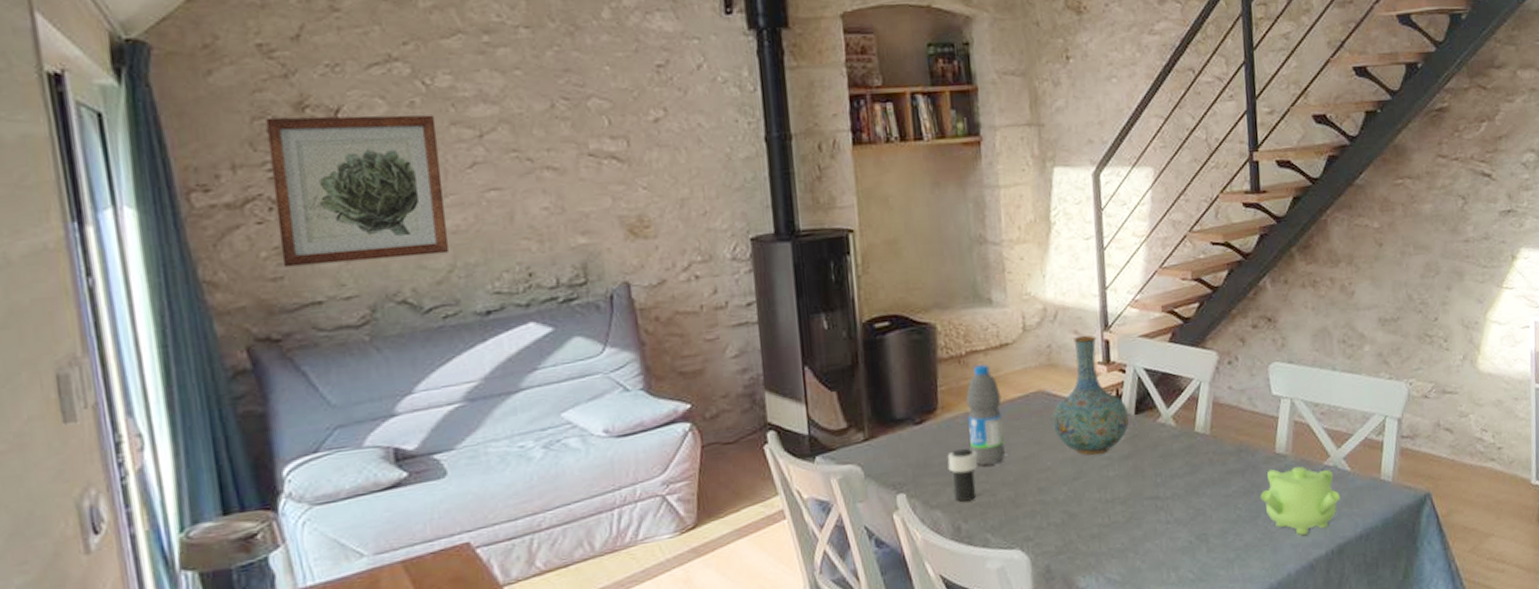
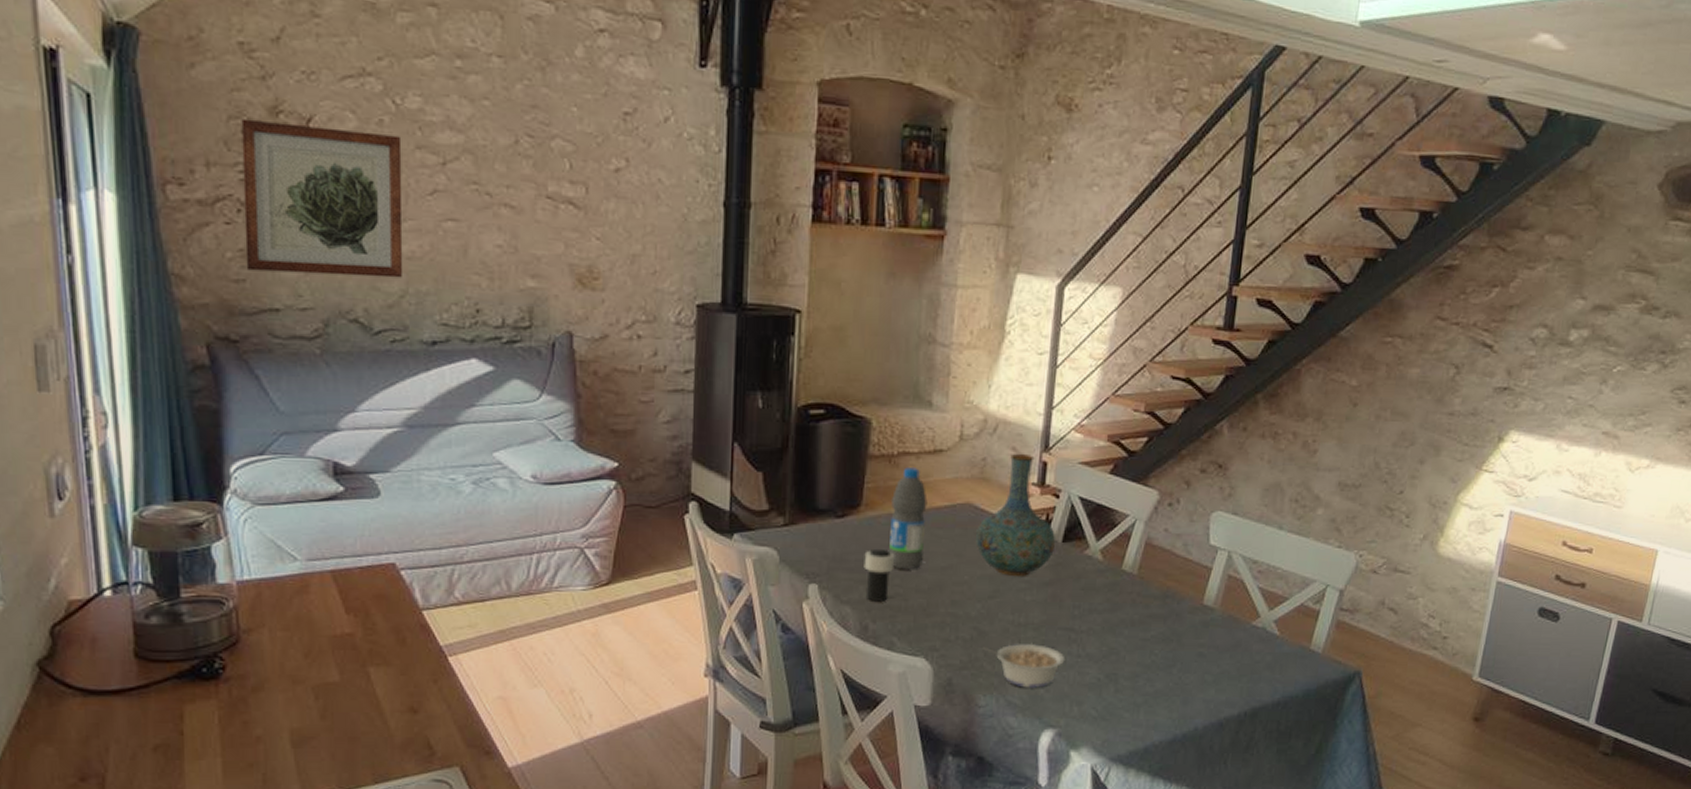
legume: none [1075,517,1156,563] -> present [983,643,1066,689]
teapot: present [1260,466,1340,535] -> none [1179,621,1264,691]

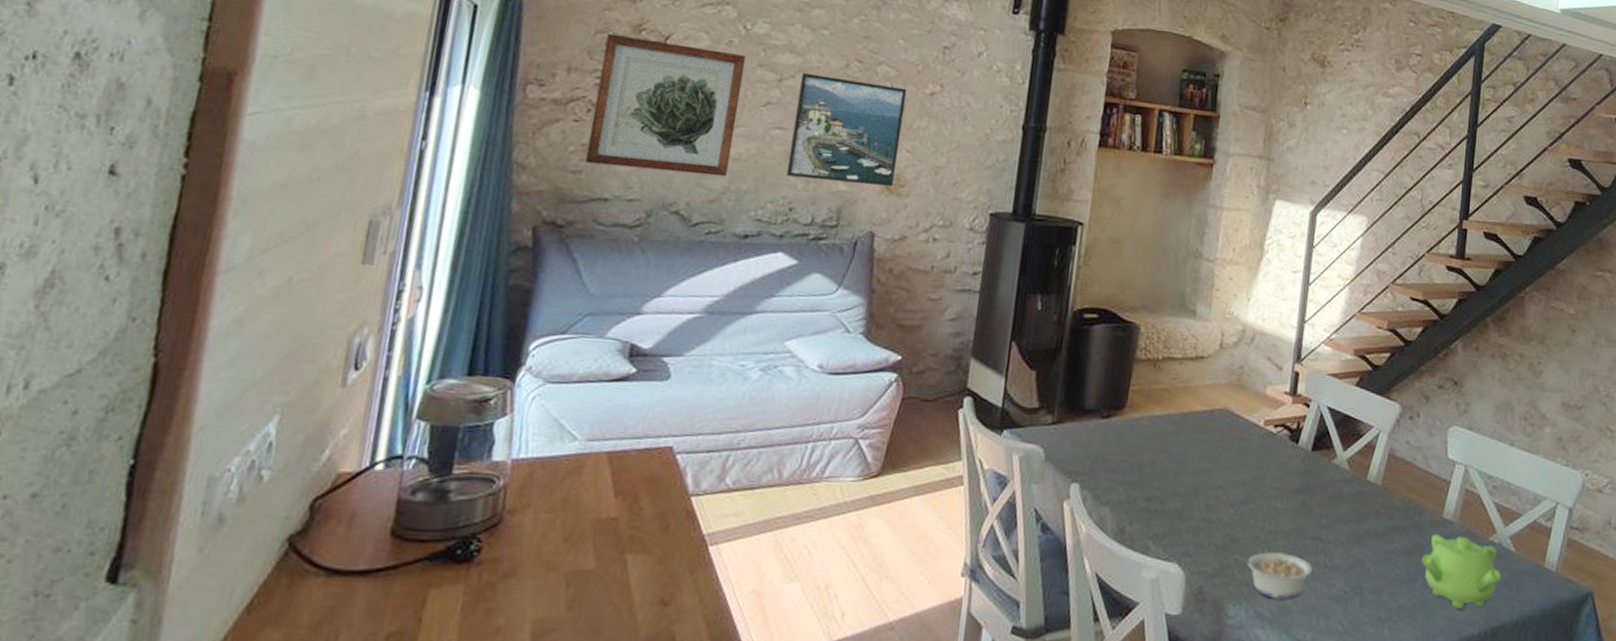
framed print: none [466,152,588,281] -> present [786,72,907,187]
cup: present [864,548,895,601] -> none [1124,450,1155,504]
water bottle: present [888,467,928,570] -> none [1148,372,1188,473]
vase: present [976,453,1056,576] -> none [1231,362,1306,483]
teapot: none [1179,621,1264,691] -> present [1421,534,1501,609]

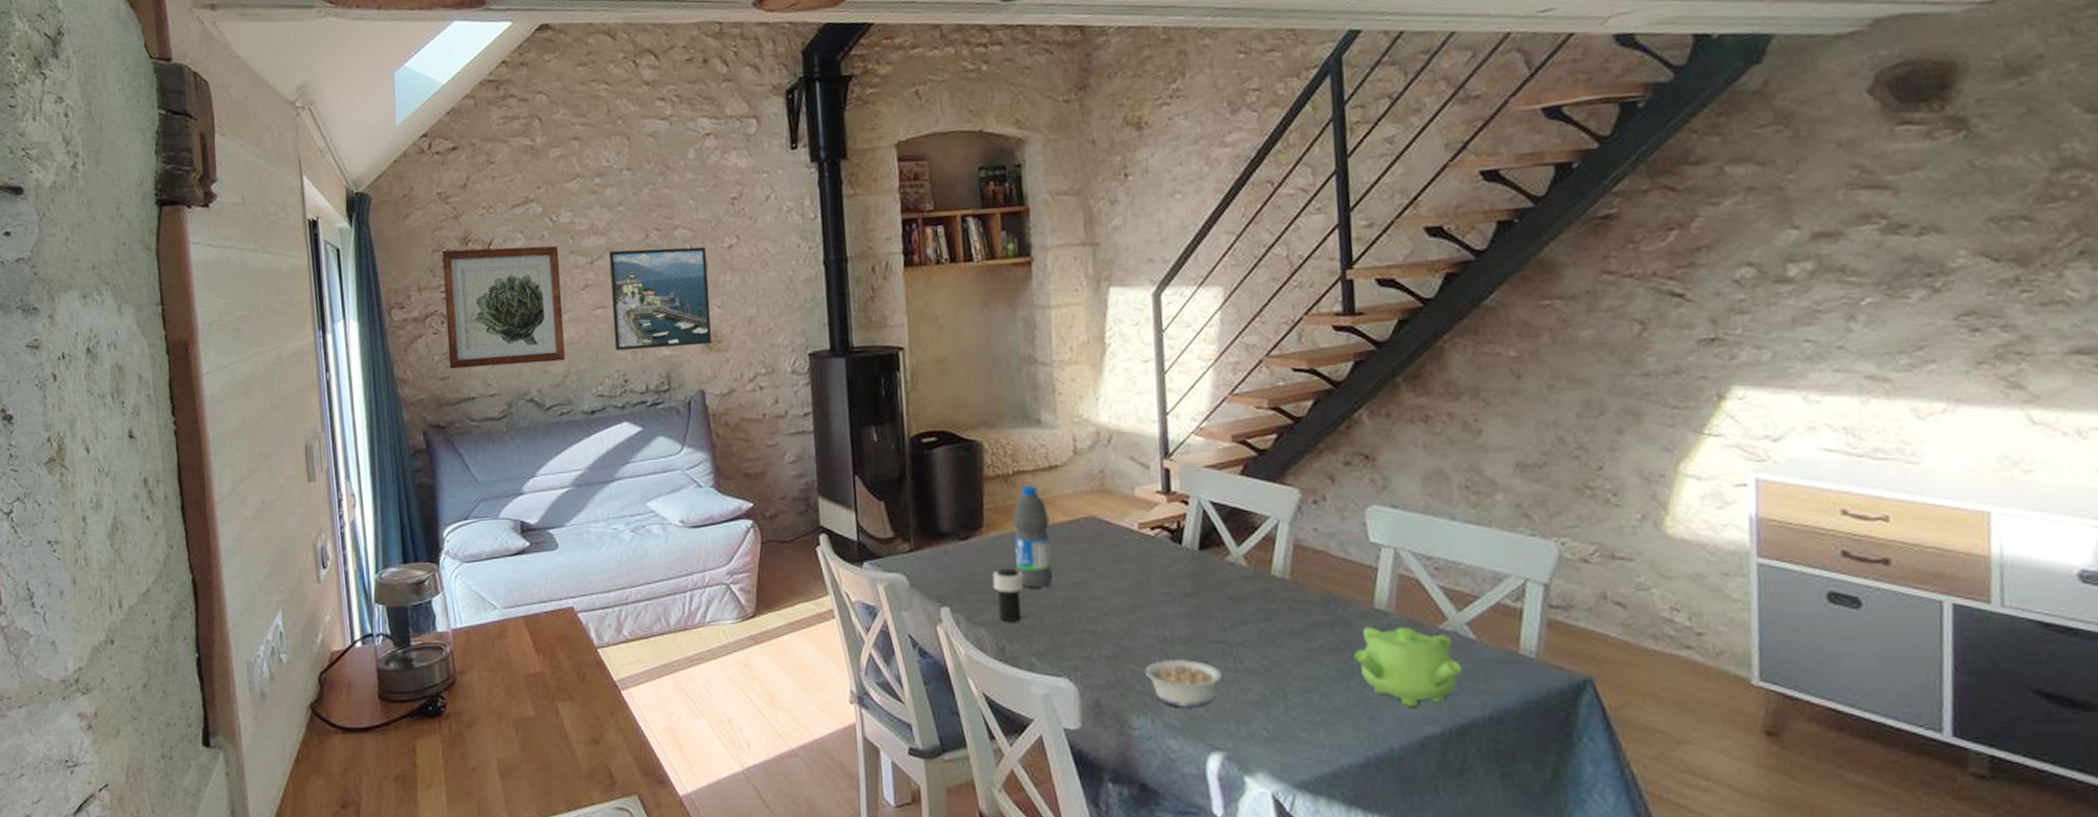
cup: none [1124,450,1155,504] -> present [992,568,1025,622]
water bottle: none [1148,372,1188,473] -> present [1011,485,1053,588]

